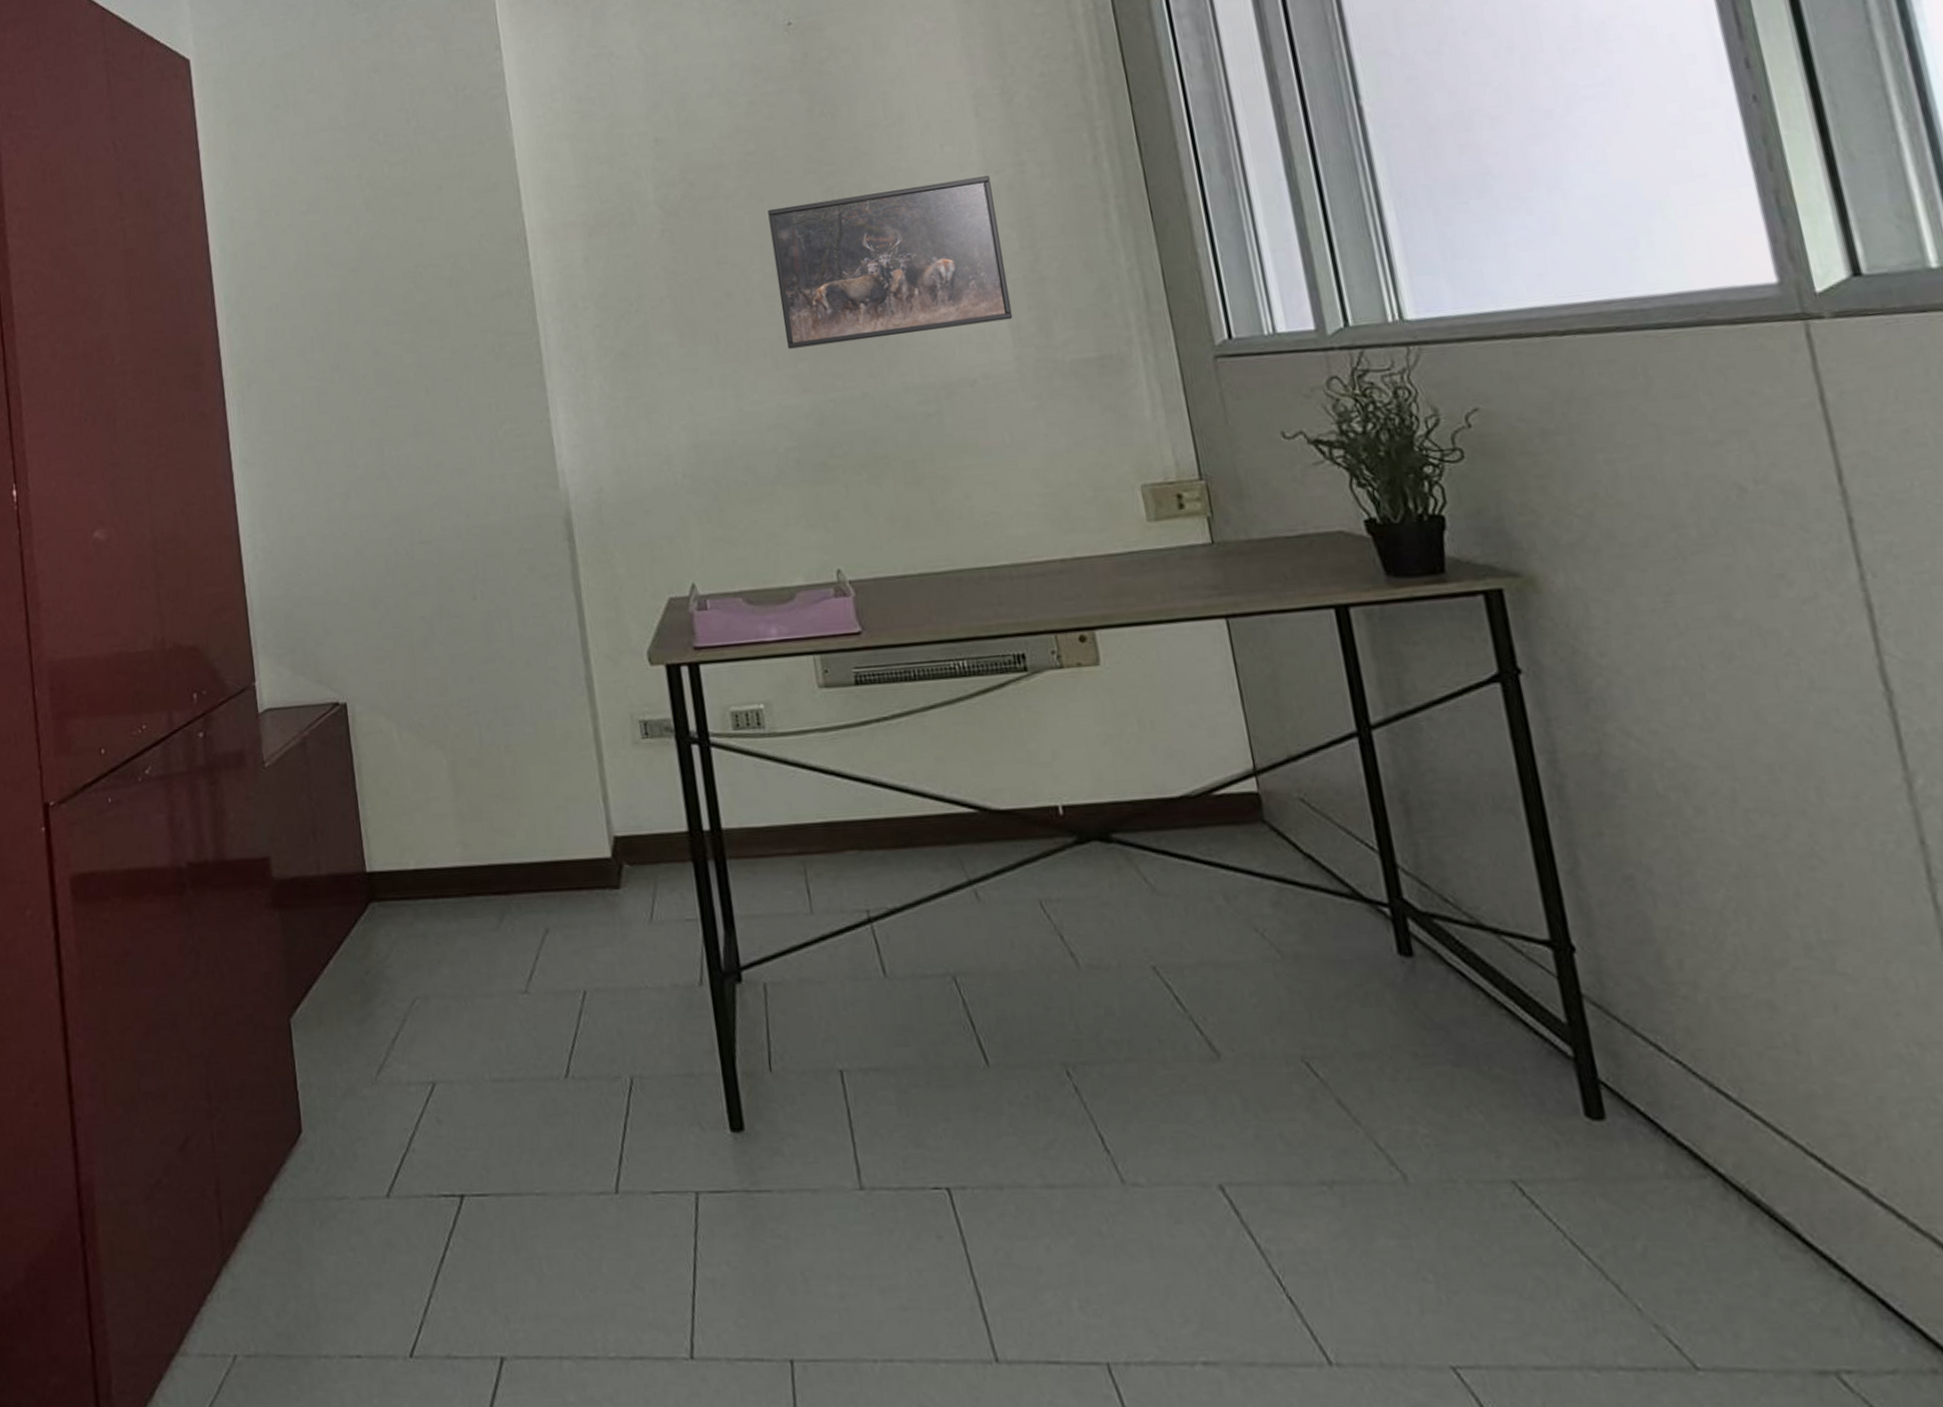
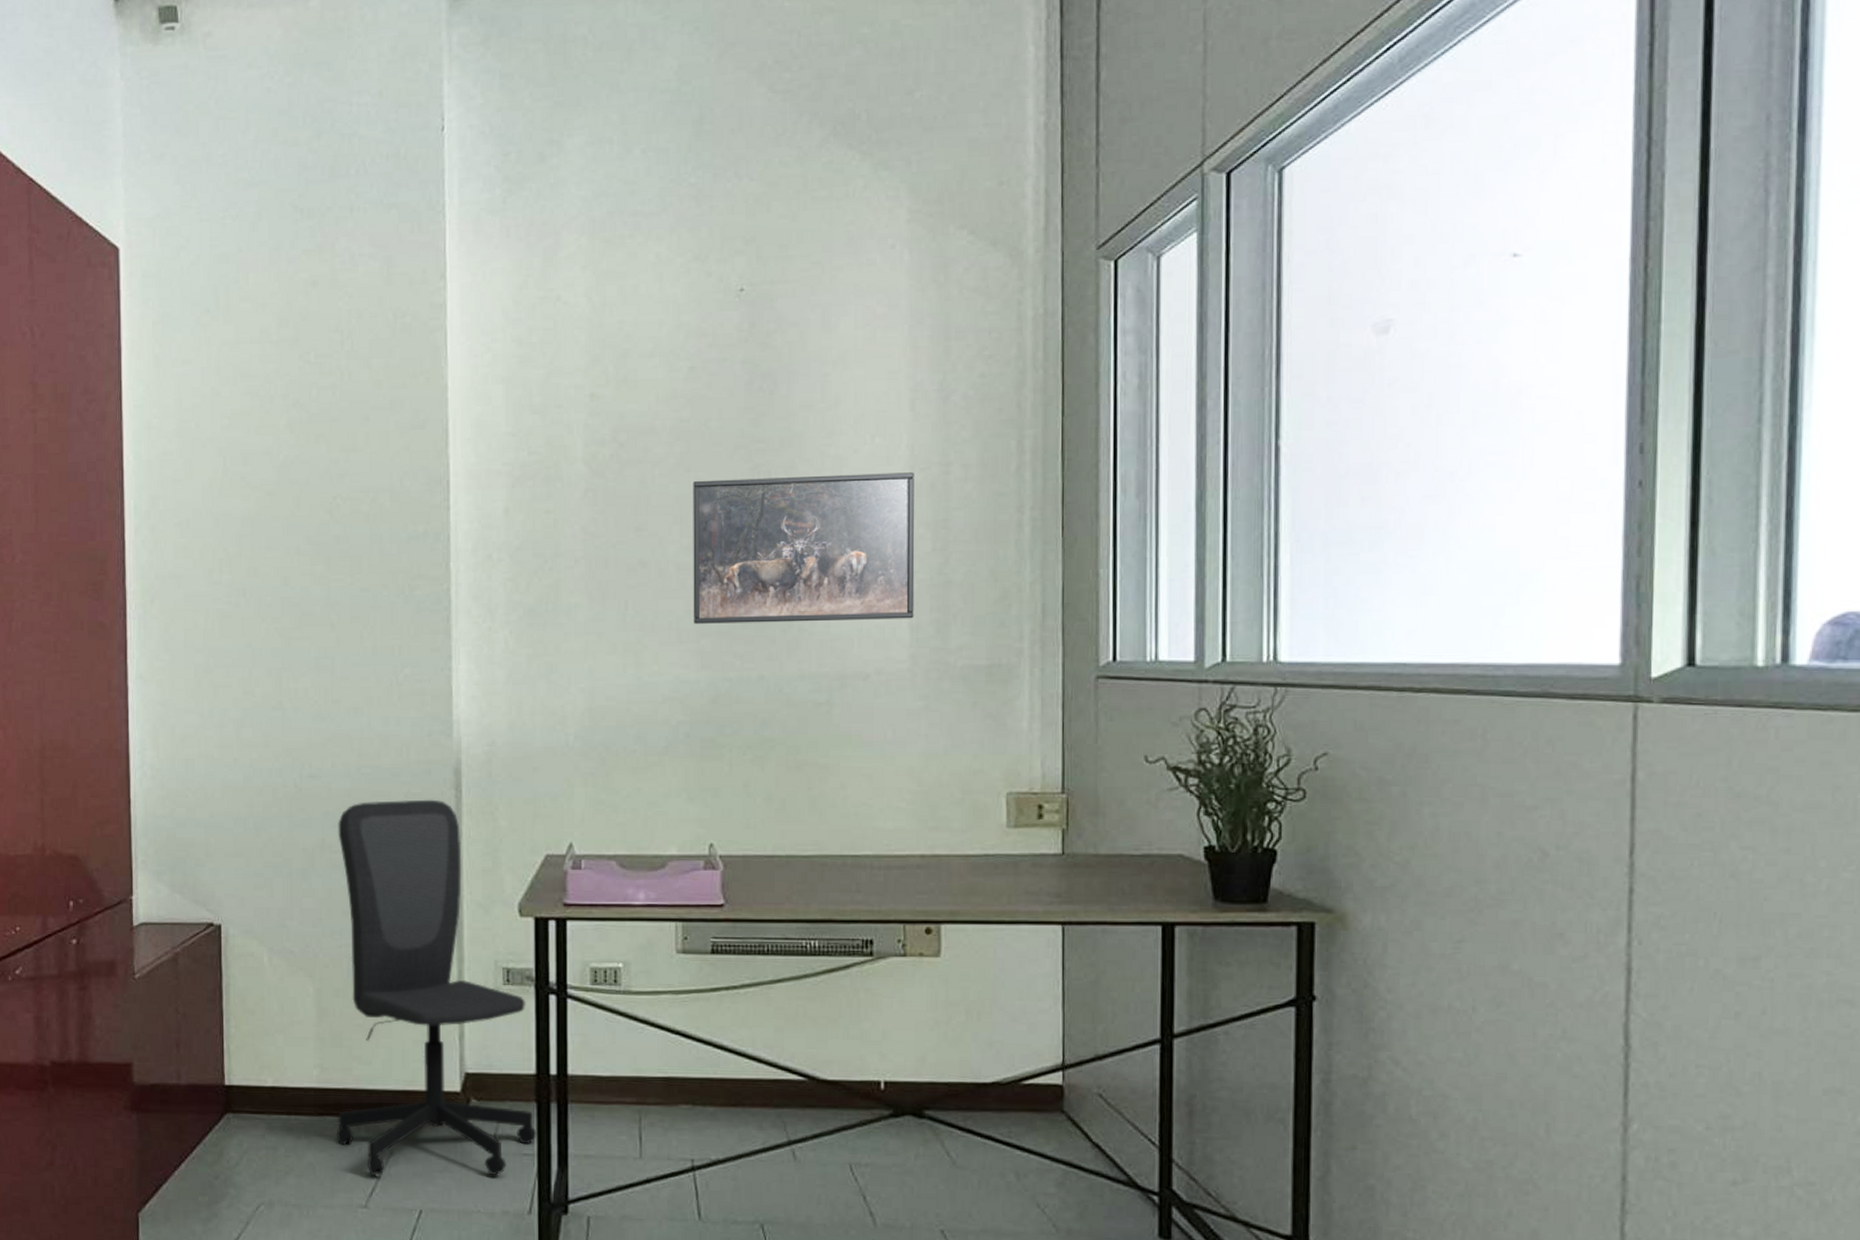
office chair: none [453,552,698,957] -> present [336,799,537,1176]

